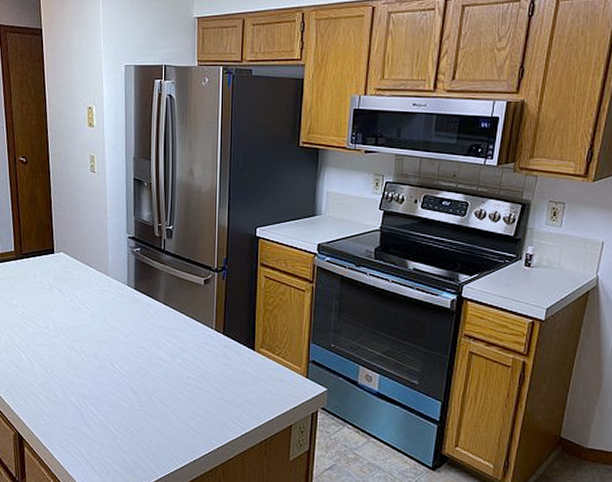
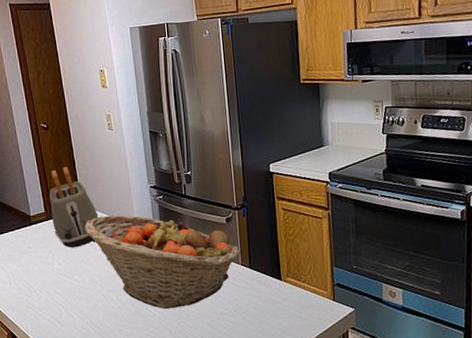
toaster: none [20,206,71,292] -> present [49,167,99,248]
fruit basket: none [55,262,215,367] -> present [85,215,241,310]

